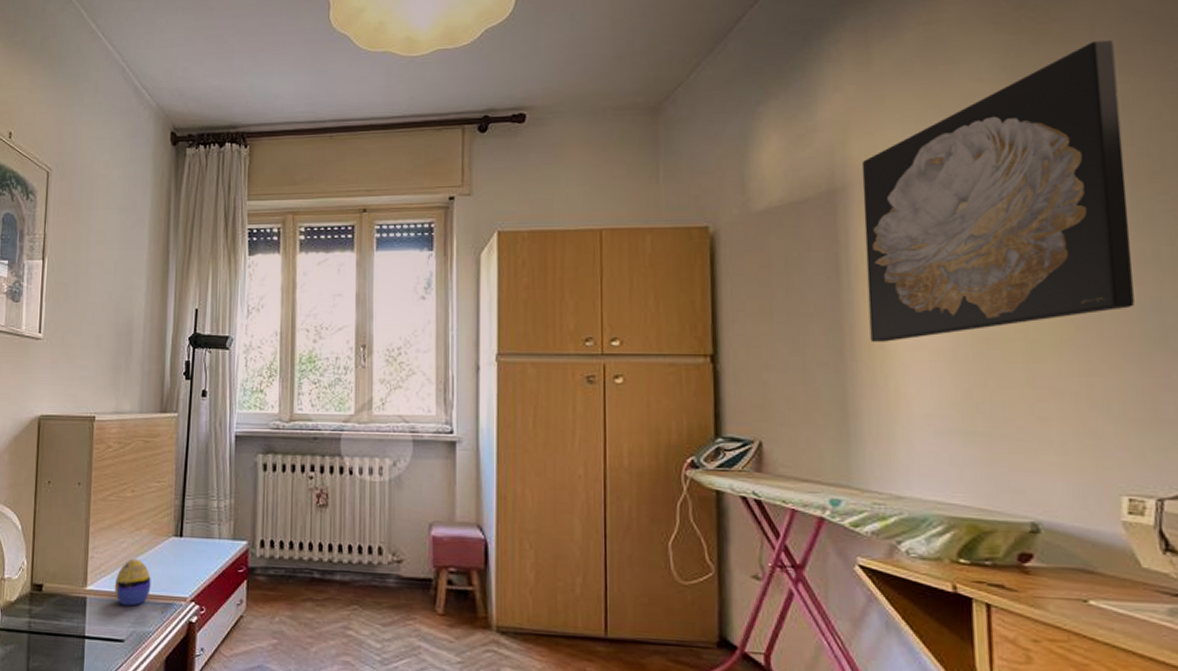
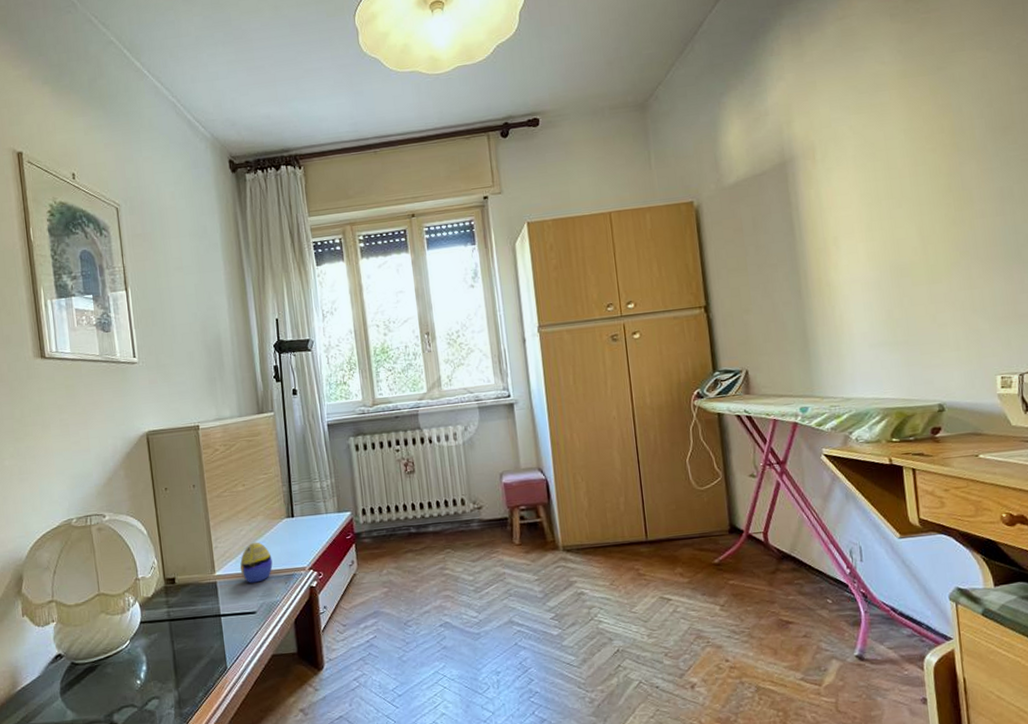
wall art: present [861,39,1134,342] -> none [803,24,998,281]

